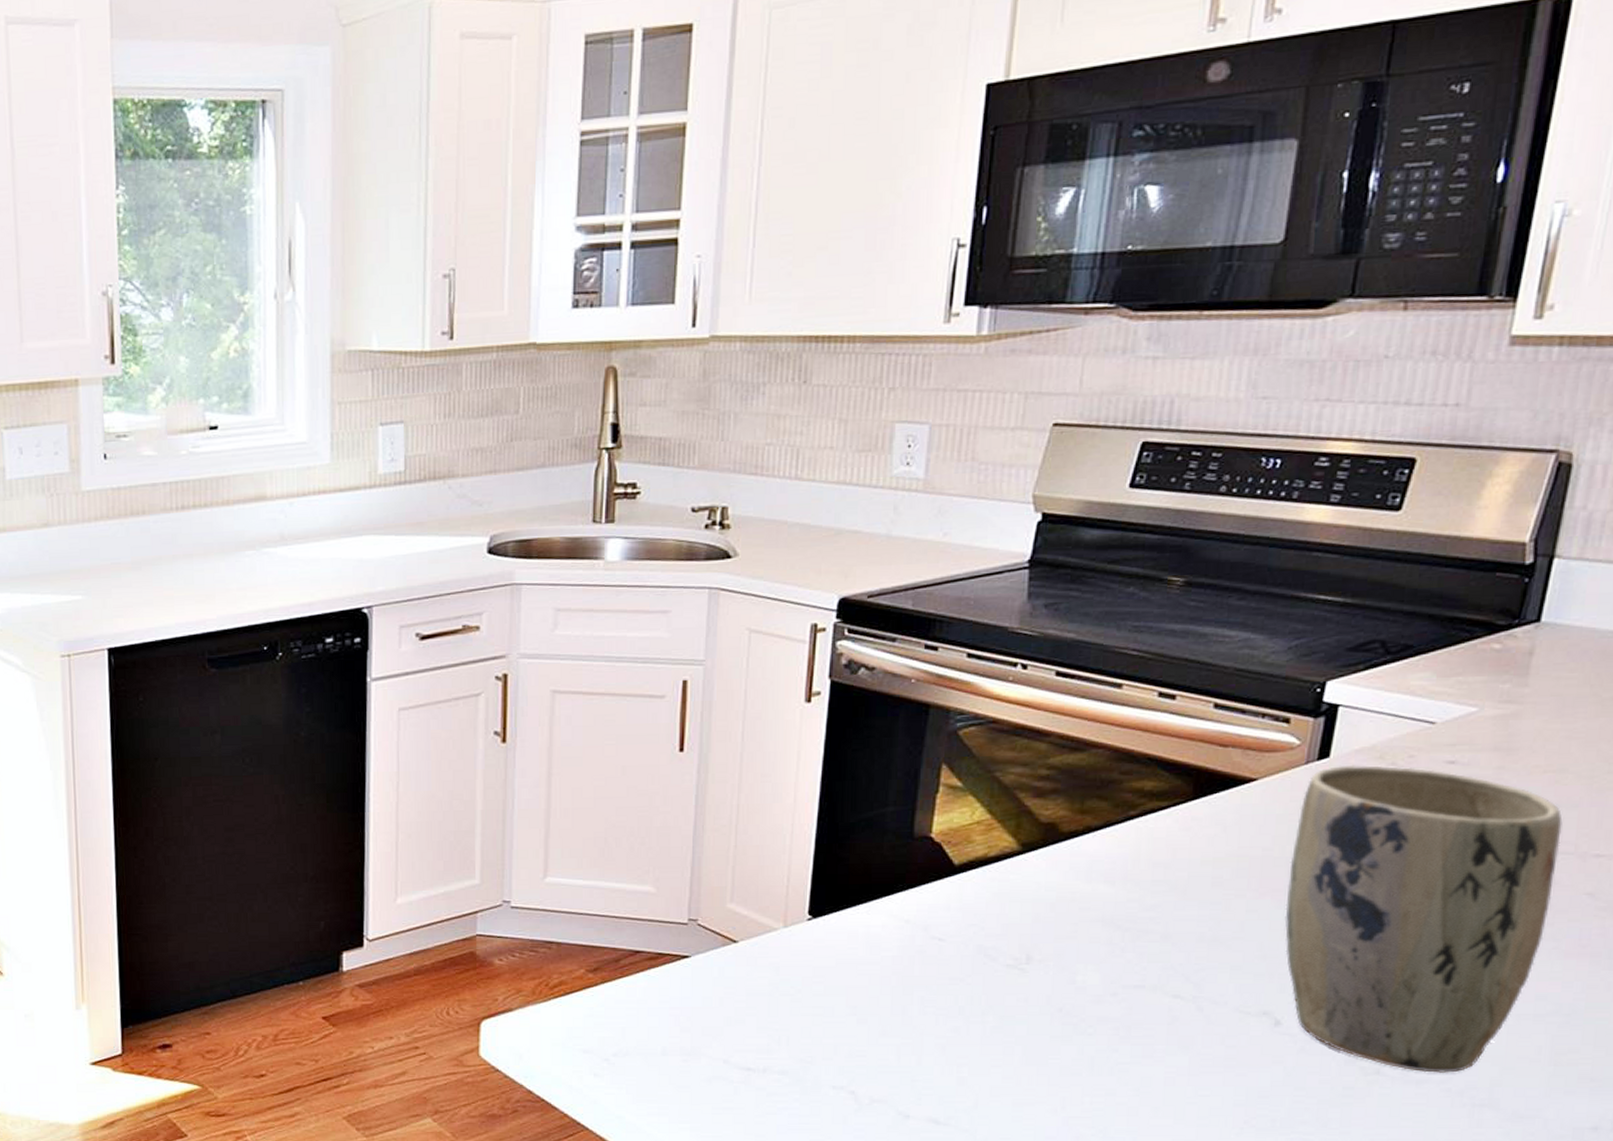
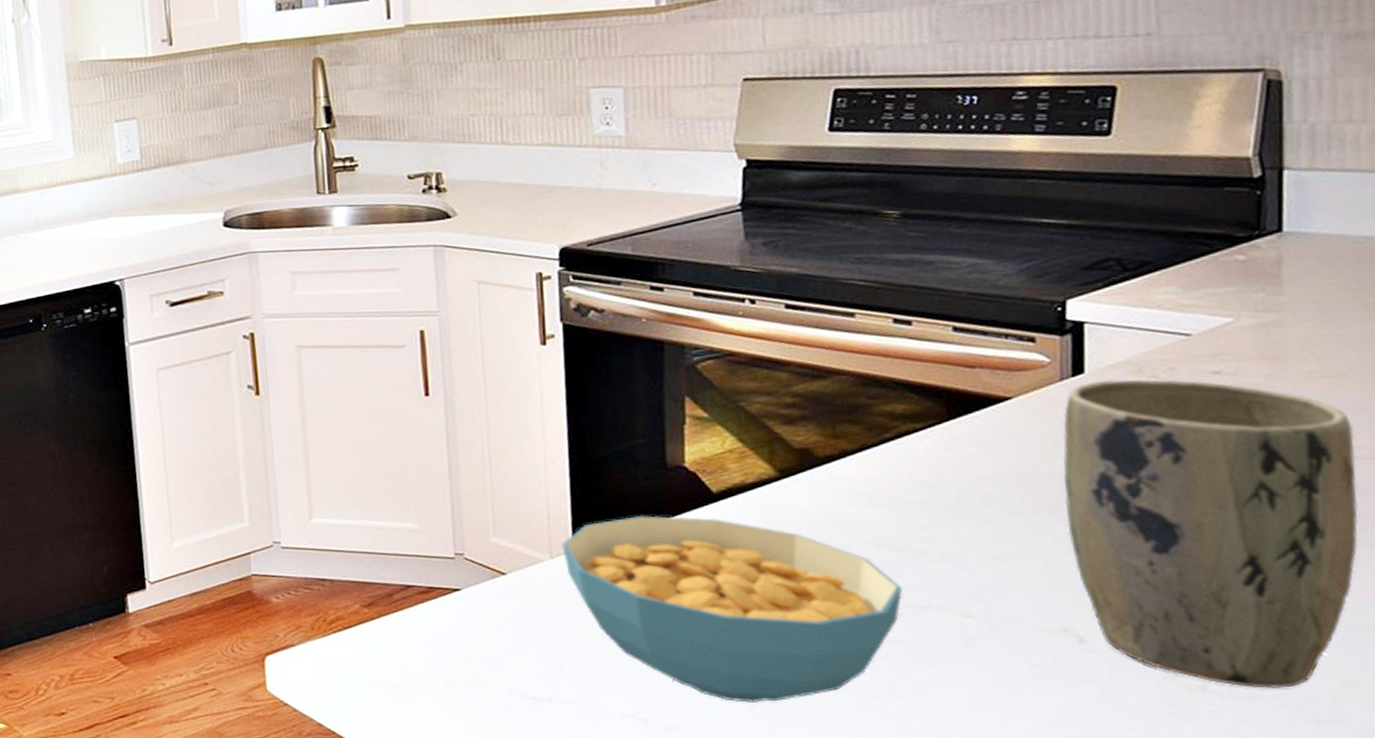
cereal bowl: none [797,885,1120,1077] -> present [561,515,903,703]

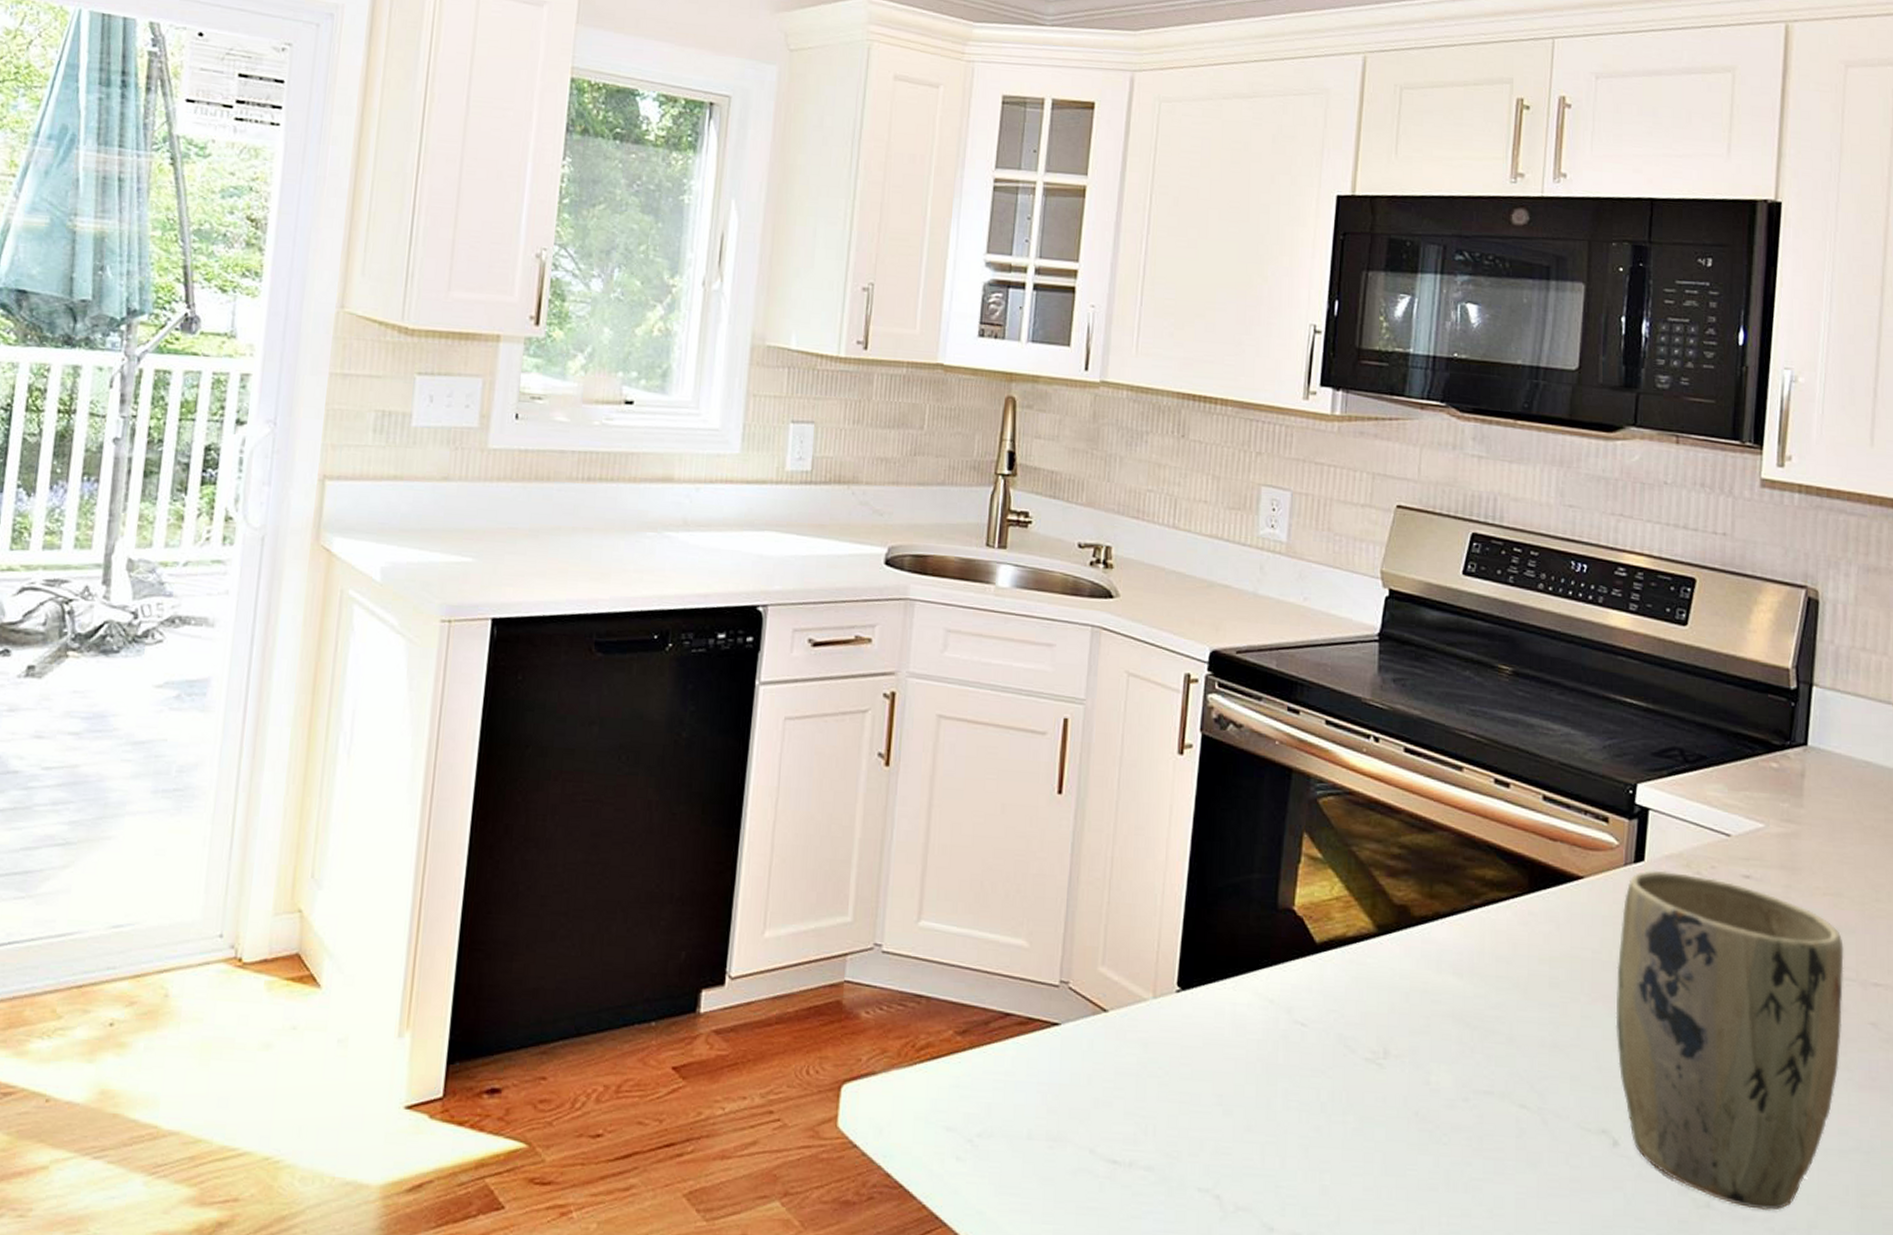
cereal bowl: present [561,515,903,703] -> none [1166,959,1470,1187]

